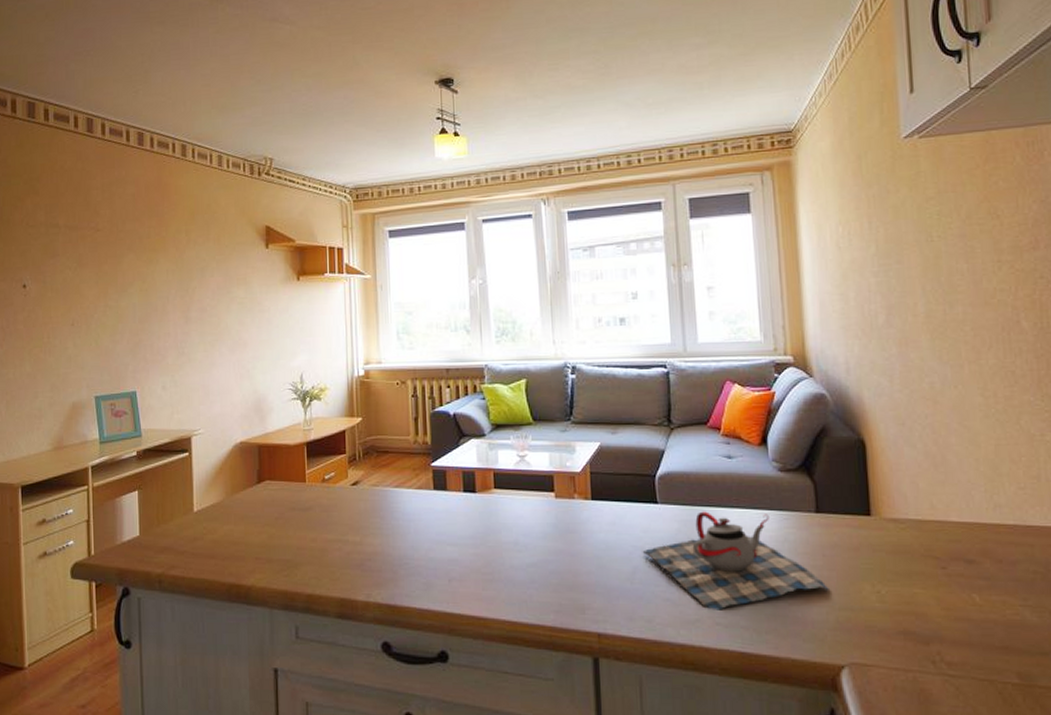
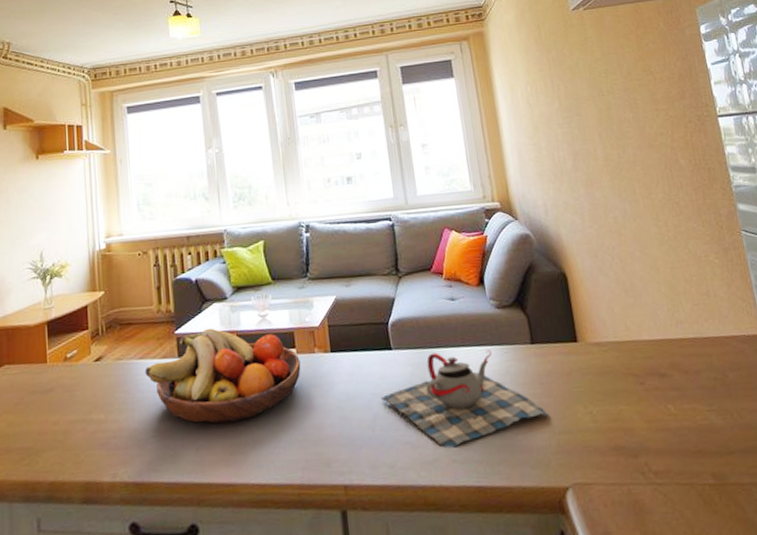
fruit bowl: none [400,463,559,558] -> present [144,328,301,424]

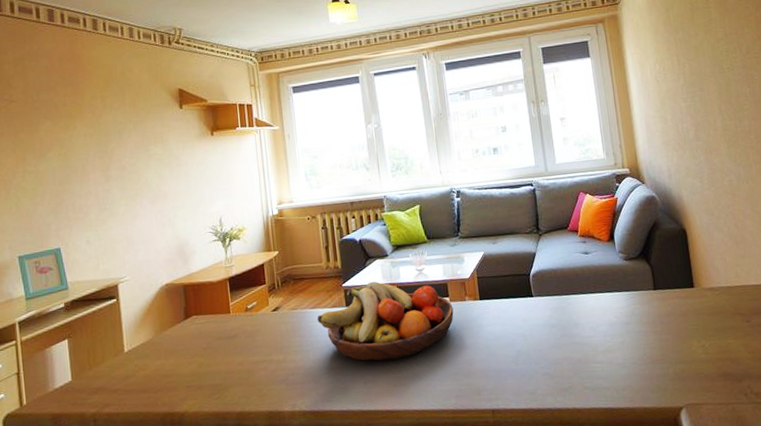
teapot: present [380,349,549,448] -> none [523,295,668,377]

